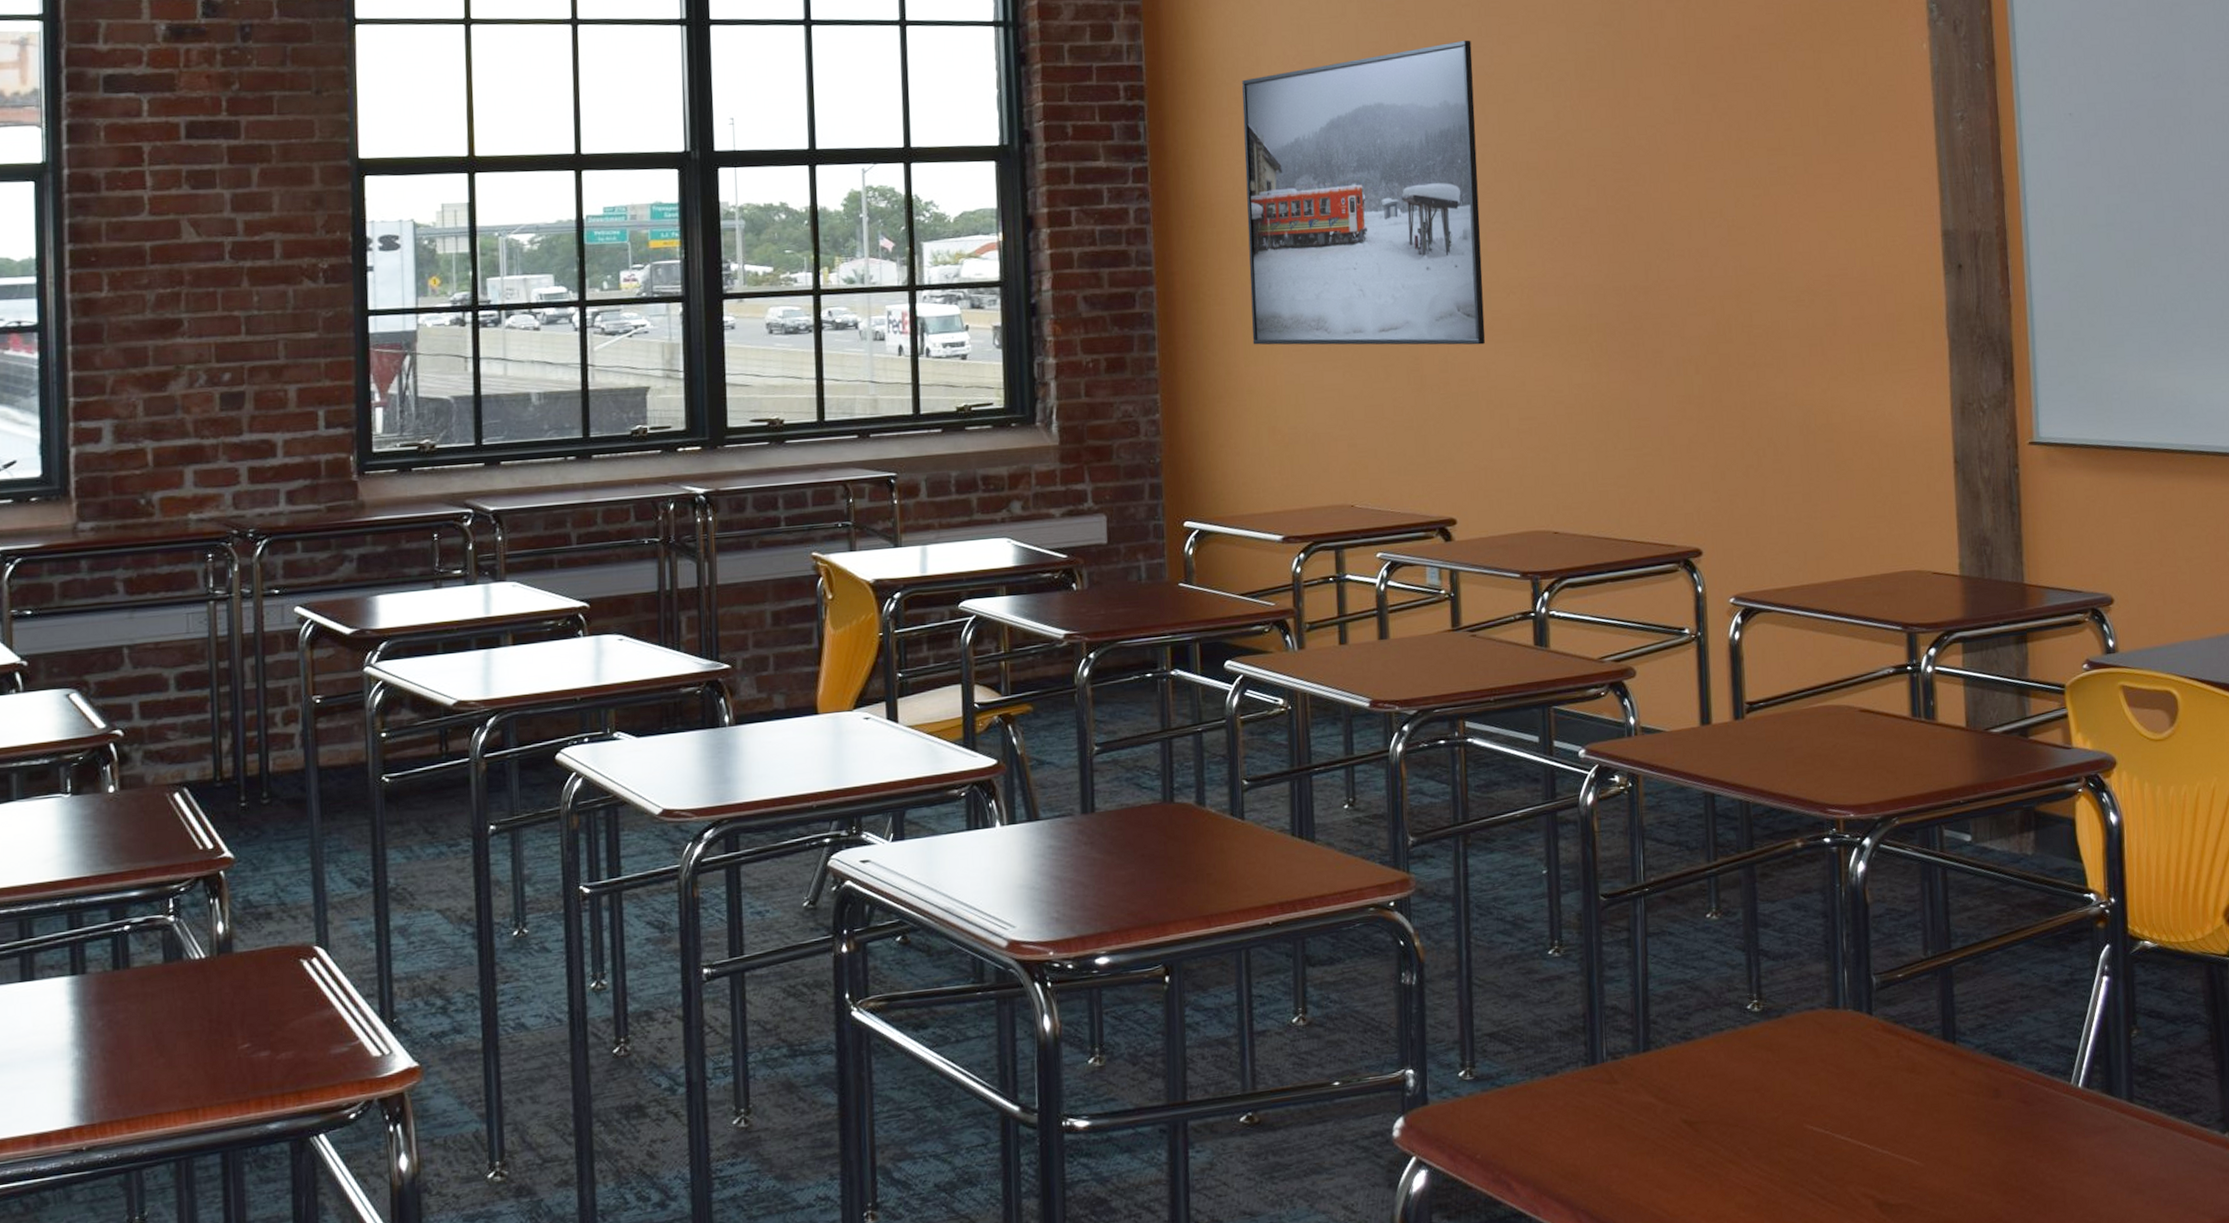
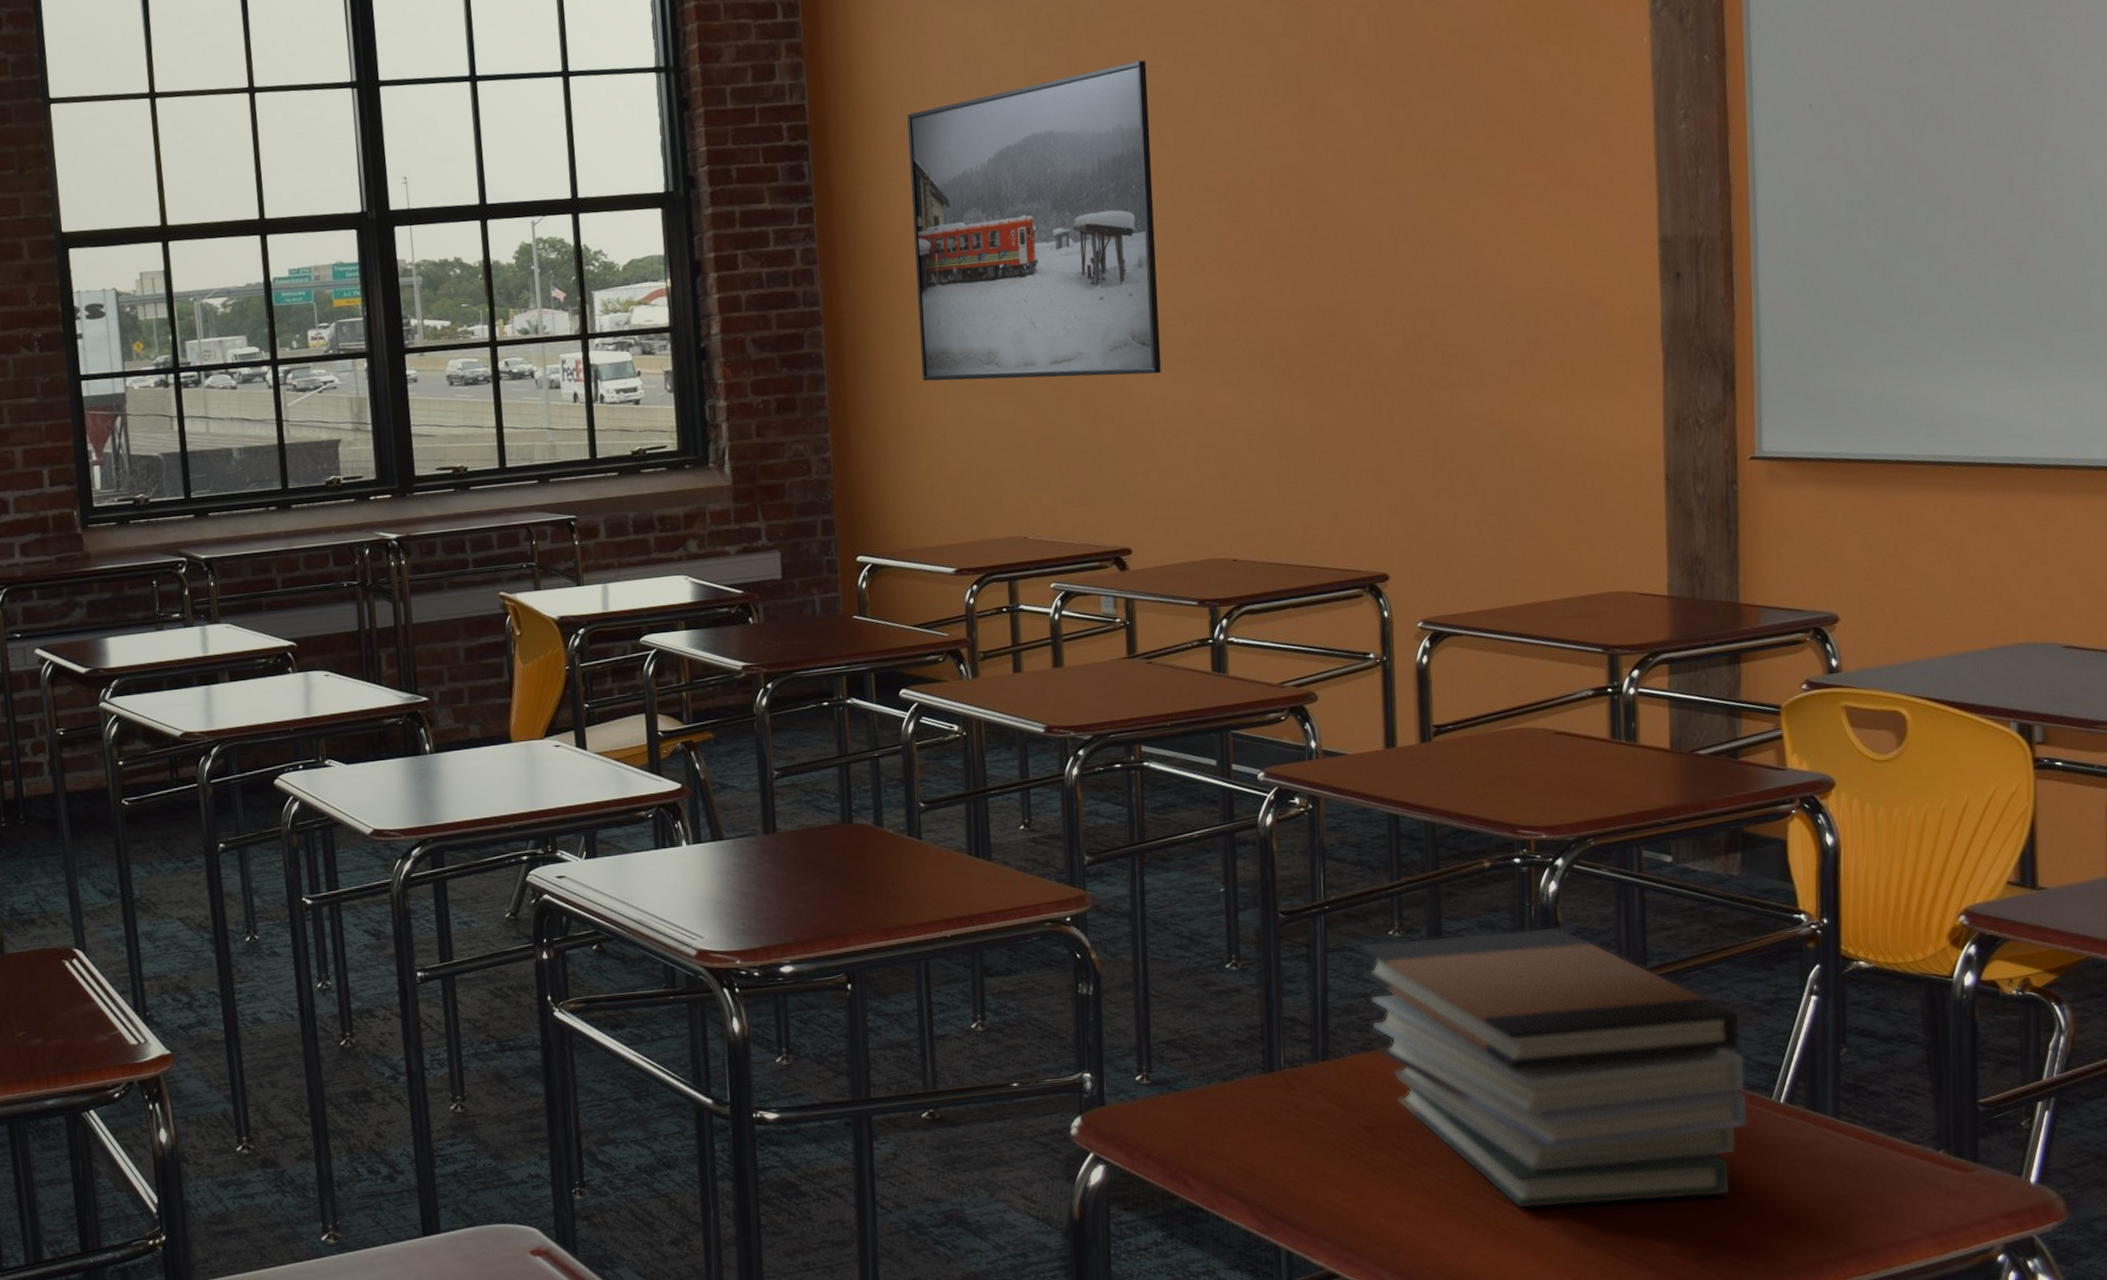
book stack: none [1680,908,2050,1206] -> present [1361,927,1748,1209]

